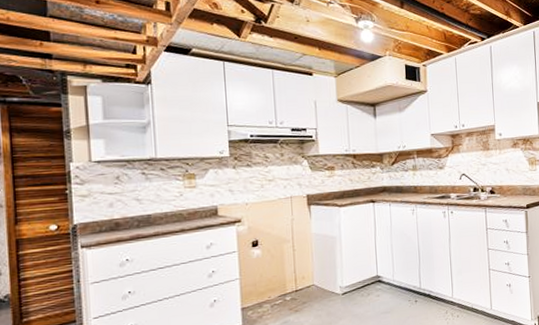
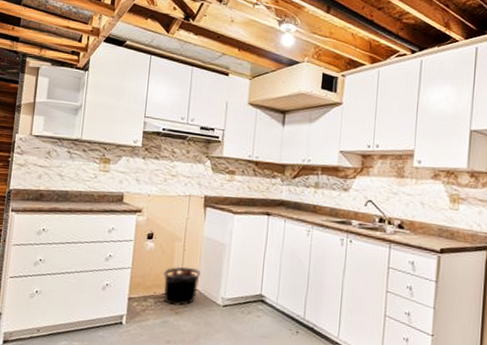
trash bin: none [276,264,315,305] -> present [163,266,201,306]

